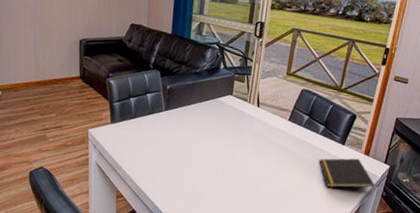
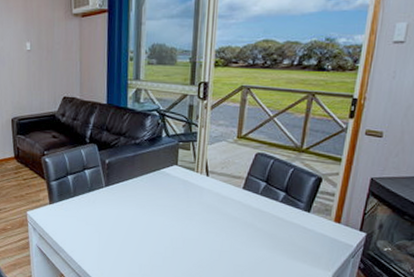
notepad: present [319,158,375,188] -> none [281,226,350,261]

